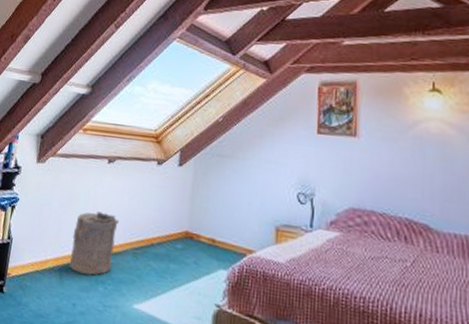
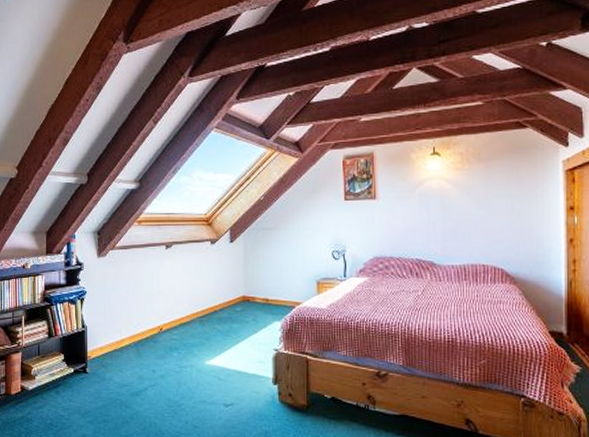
laundry hamper: present [69,211,120,276] -> none [143,291,184,345]

